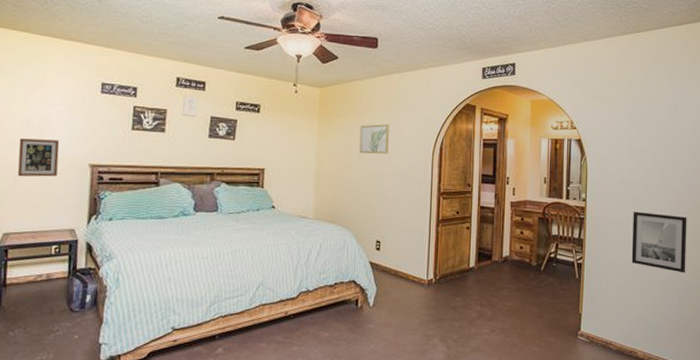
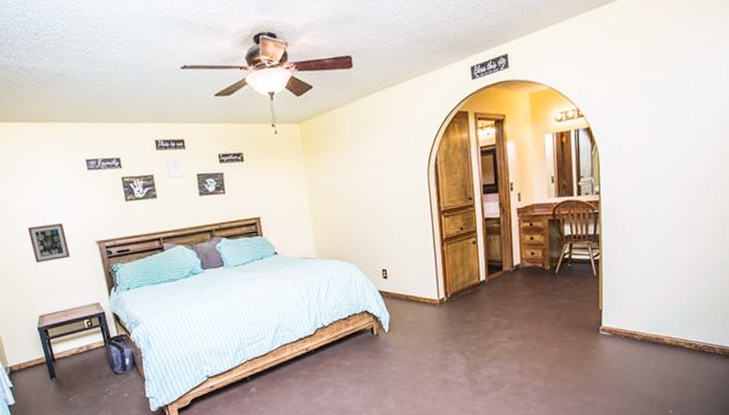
wall art: present [359,124,390,154] -> none [348,149,382,186]
wall art: present [631,211,687,273] -> none [653,192,717,253]

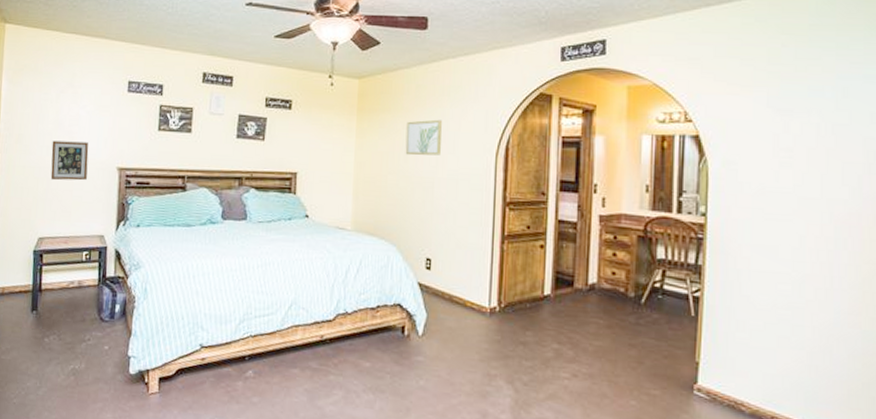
wall art: none [348,149,382,186] -> present [405,119,442,156]

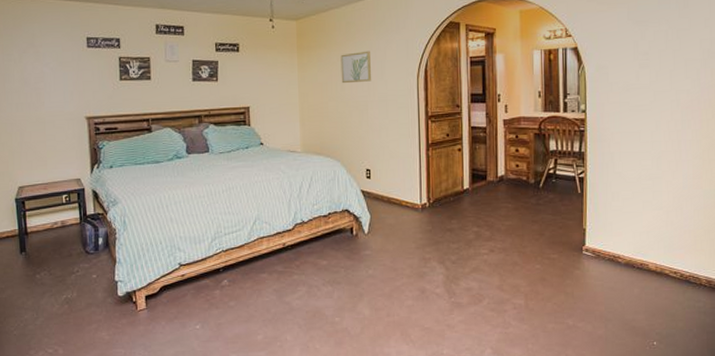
picture frame: present [50,140,89,181] -> none [20,96,58,134]

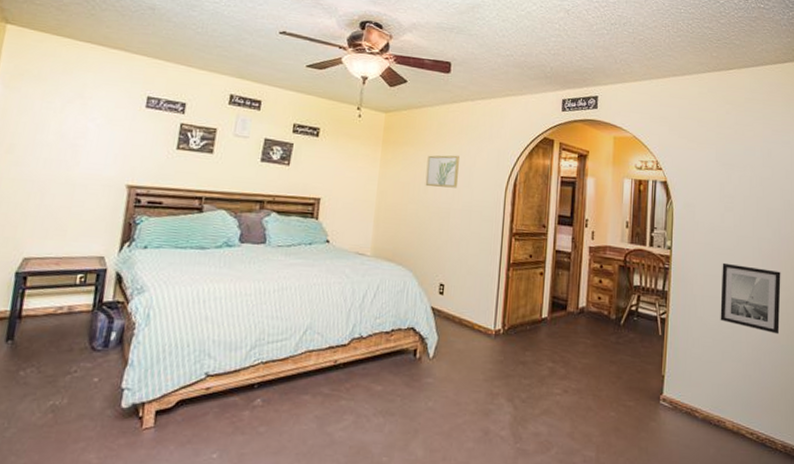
wall art: none [638,118,702,181] -> present [720,262,781,335]

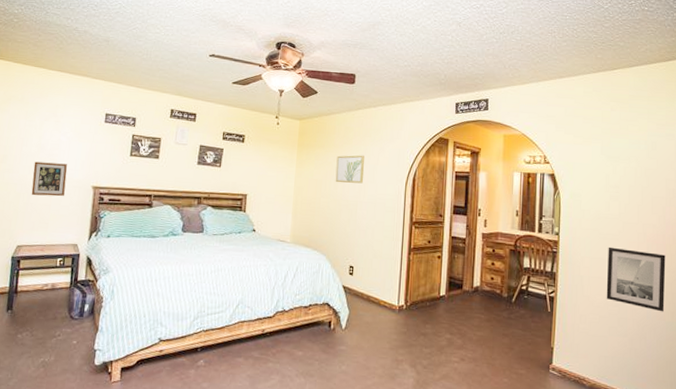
picture frame: none [45,153,95,197] -> present [31,161,68,197]

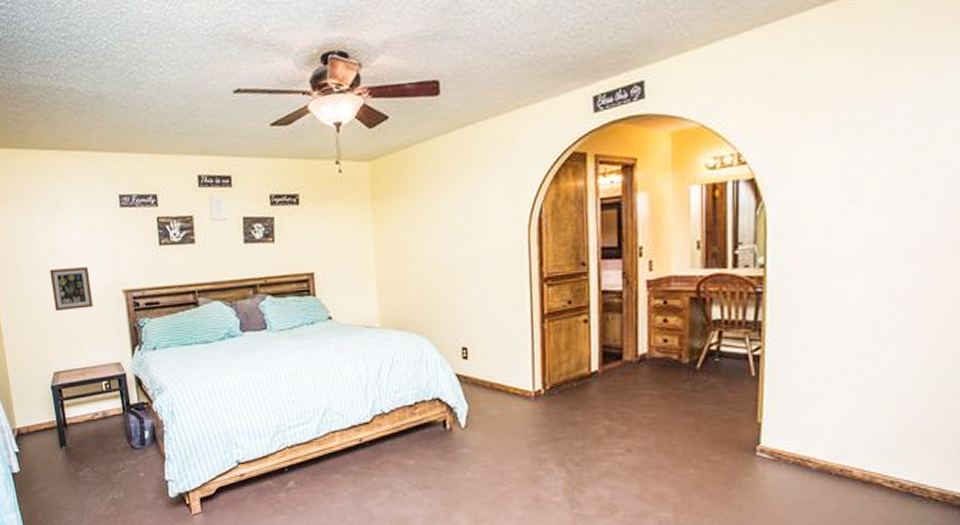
wall art: present [335,155,364,184] -> none [427,196,469,240]
wall art: present [606,247,666,312] -> none [842,273,941,358]

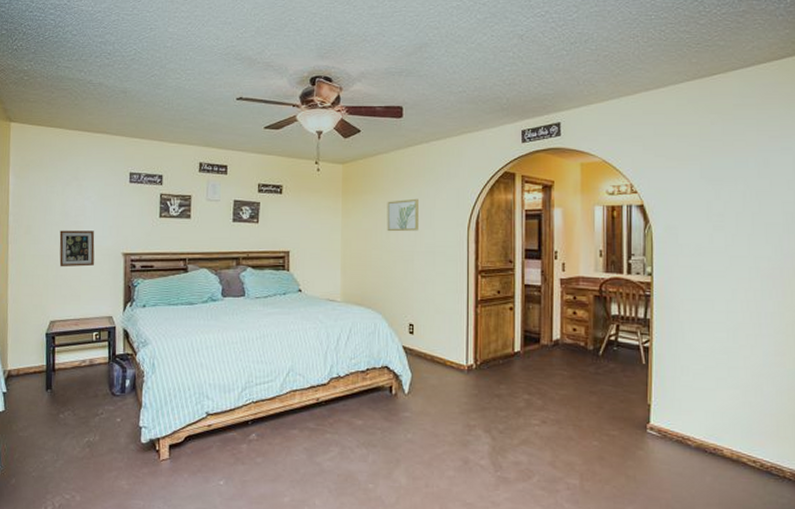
wall art: none [427,196,469,240] -> present [387,198,420,232]

